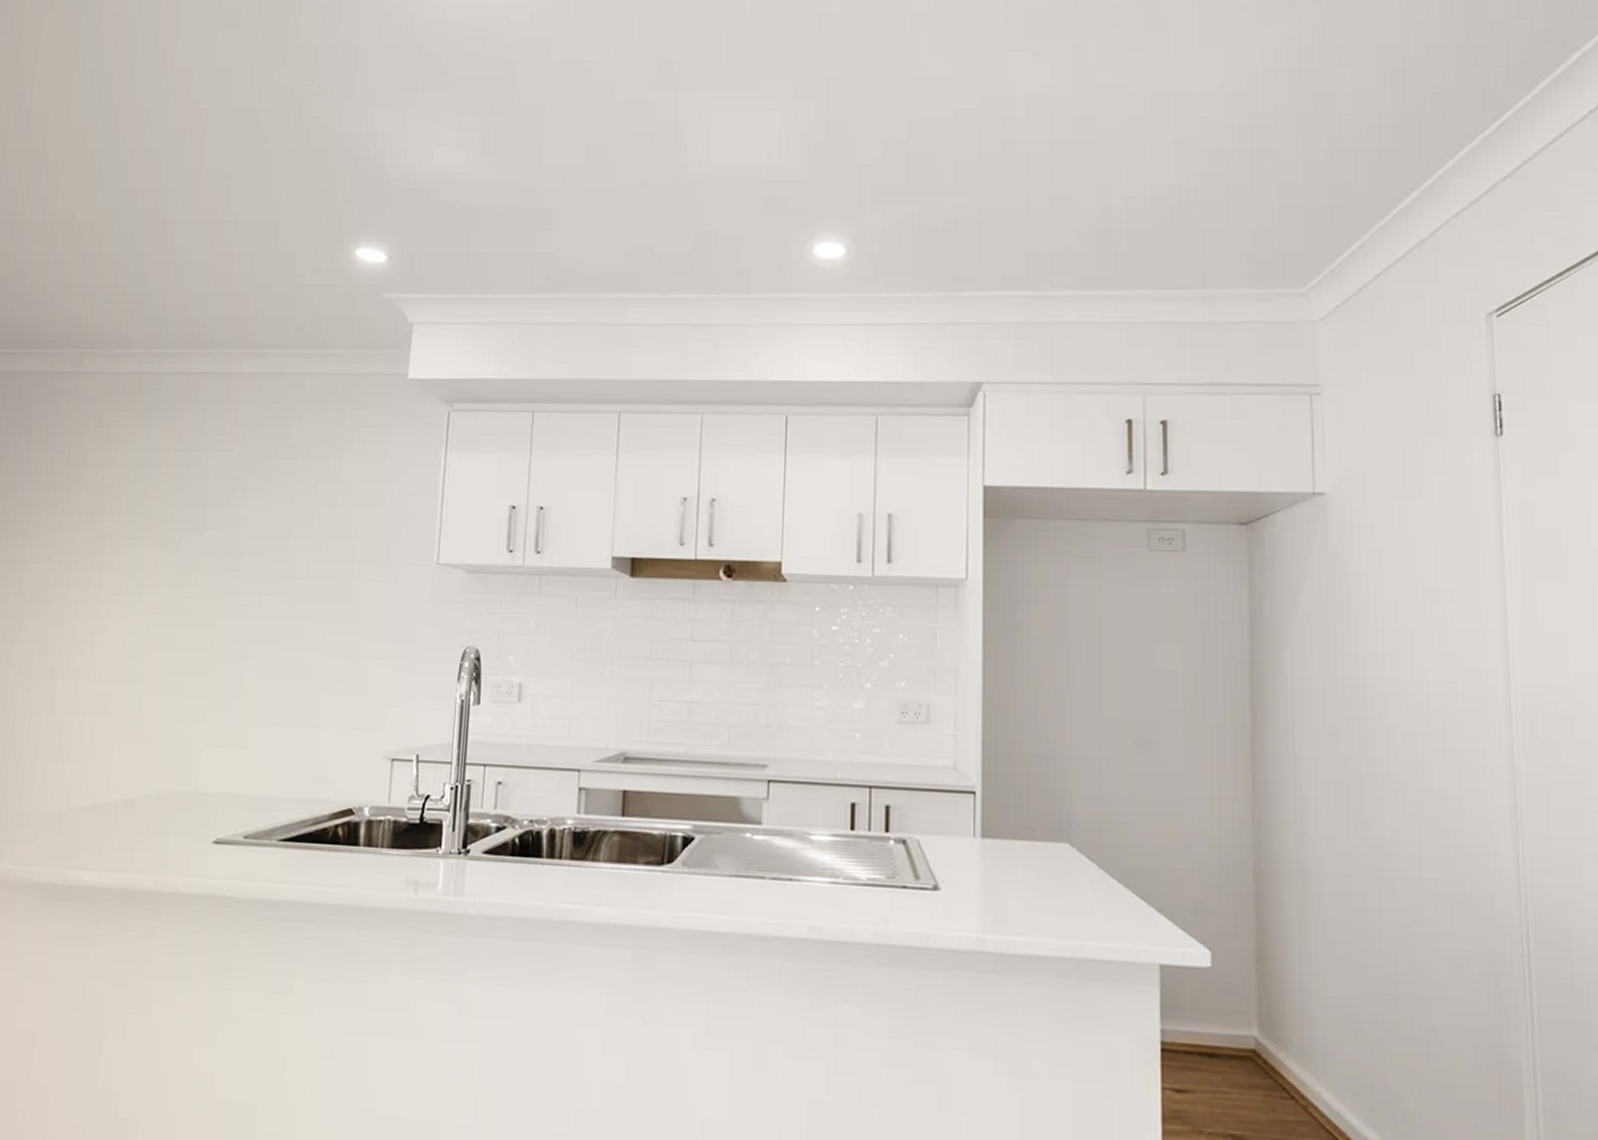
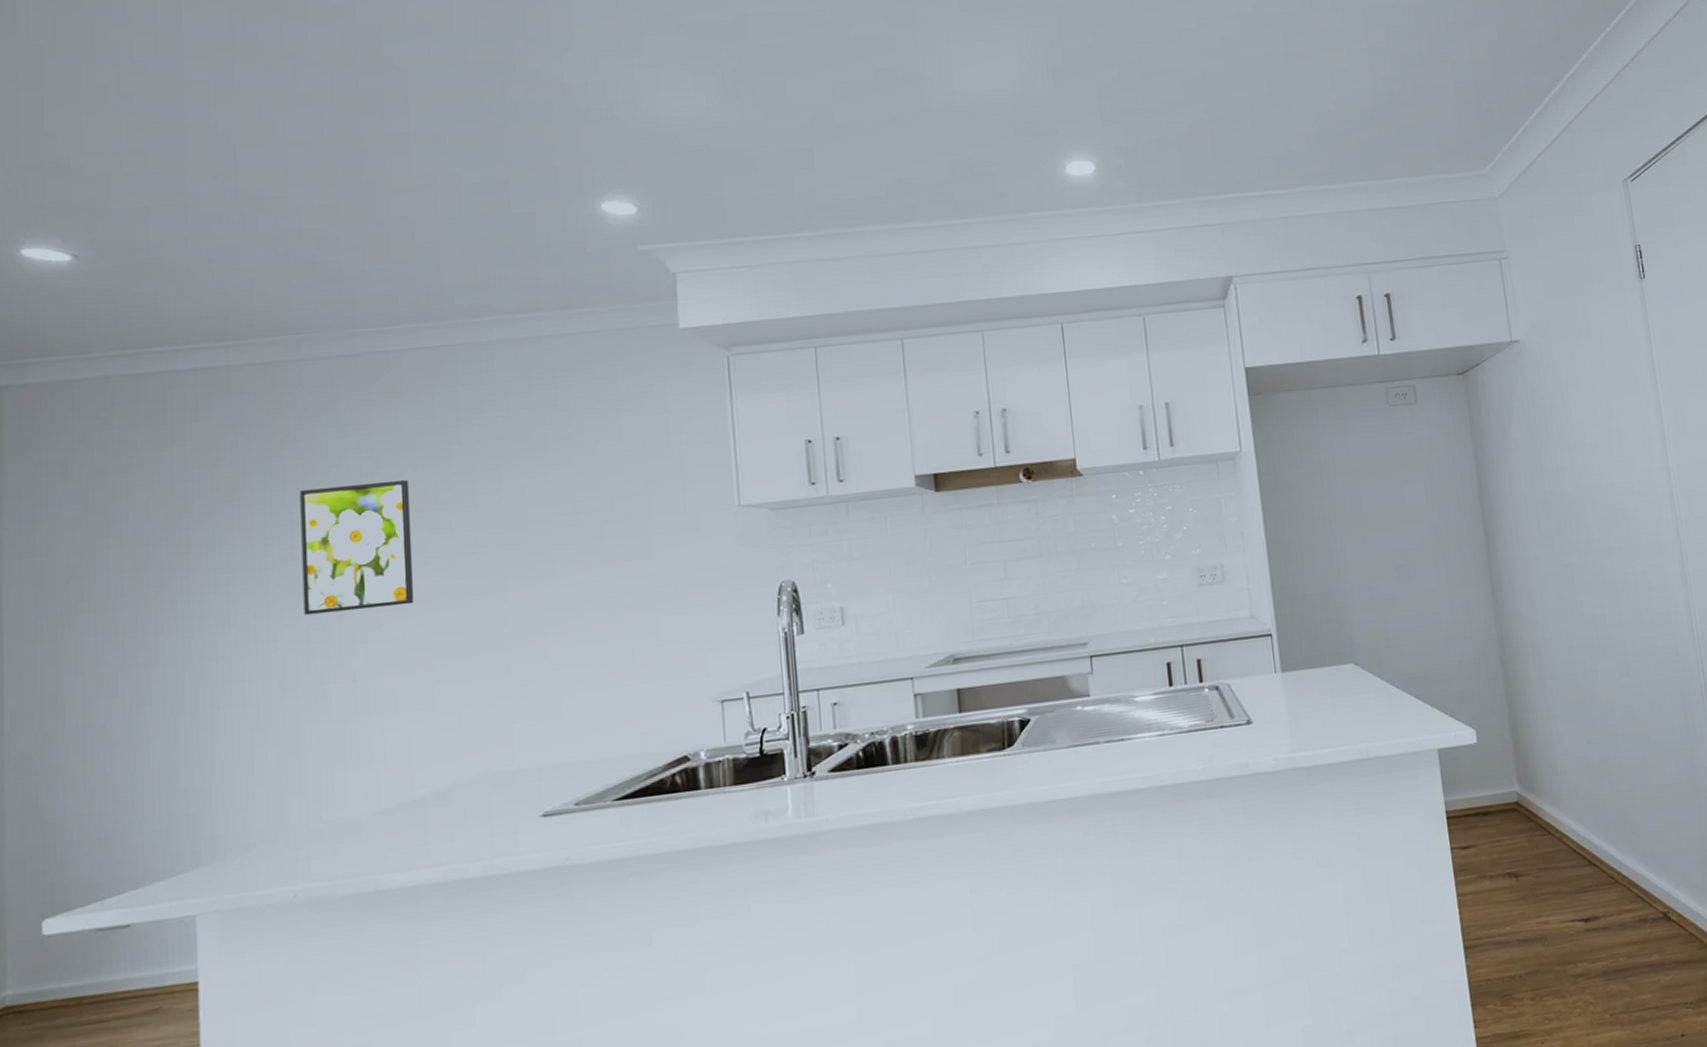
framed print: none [46,494,150,615] -> present [300,479,415,616]

